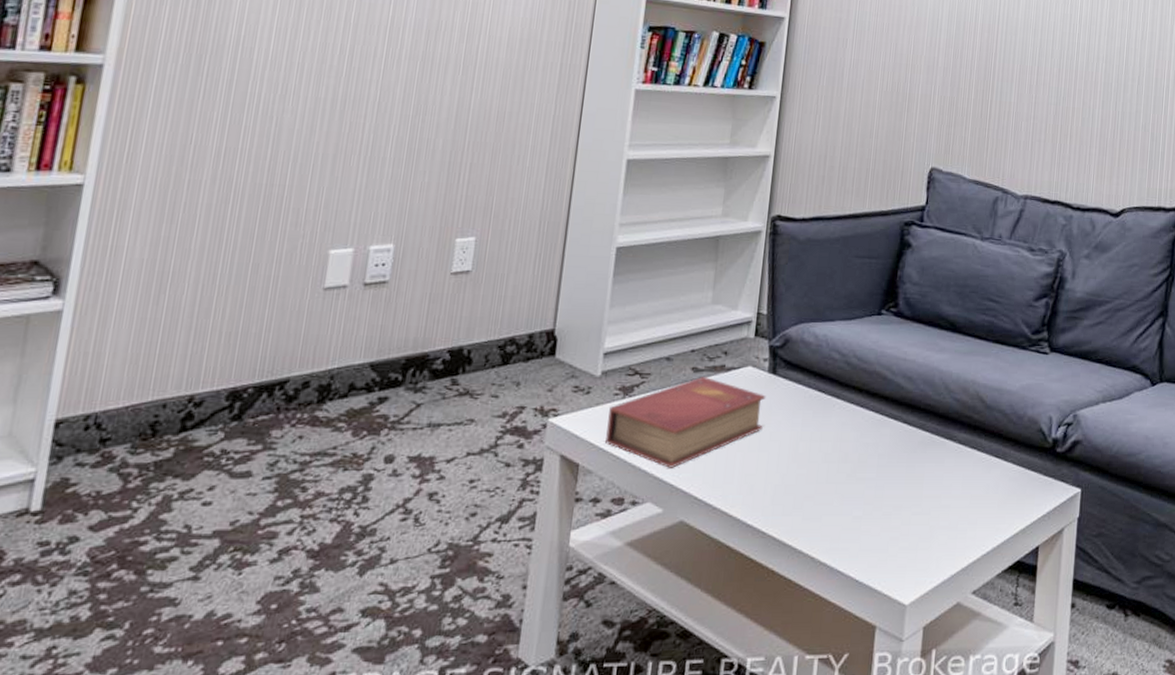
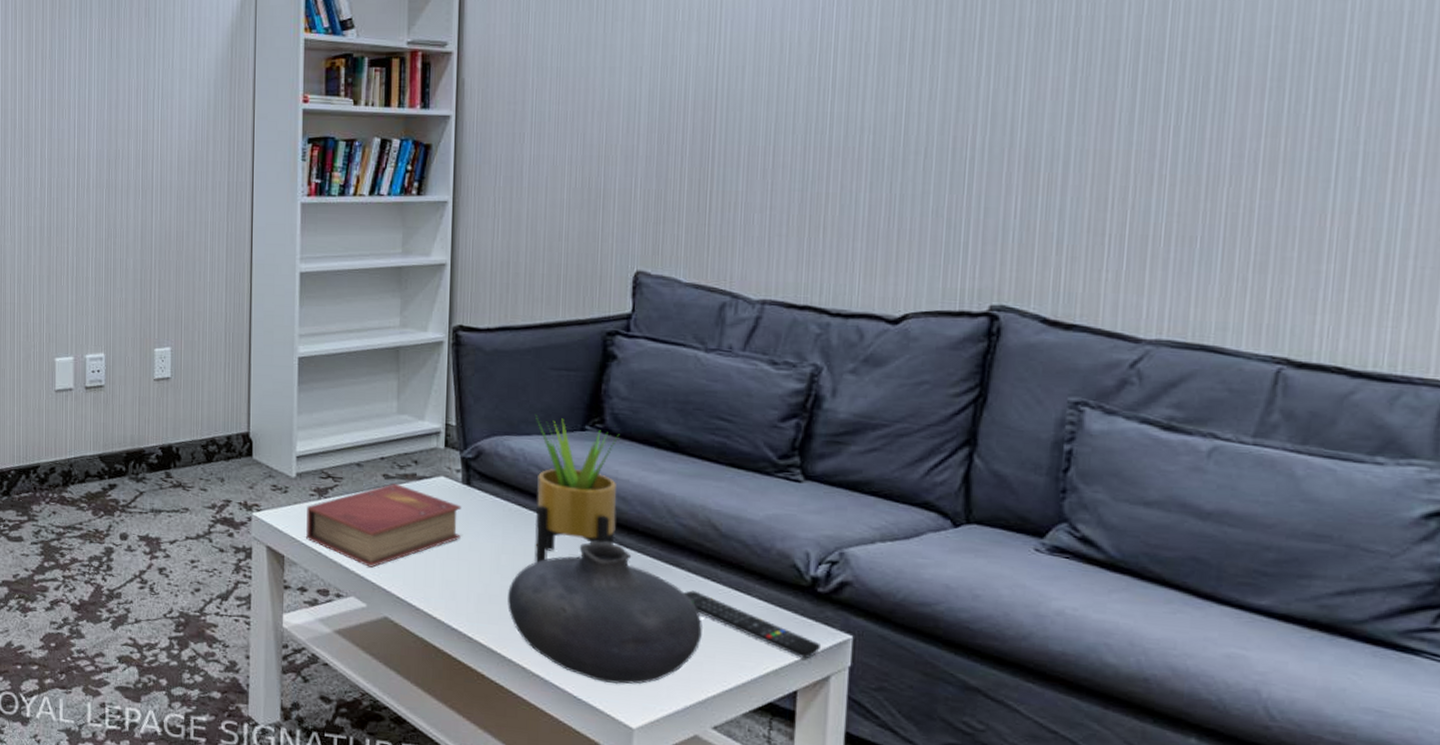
vase: none [801,421,968,563] -> present [508,540,702,685]
potted plant: none [829,300,910,448] -> present [534,414,620,563]
remote control: none [954,461,1058,514] -> present [683,590,822,658]

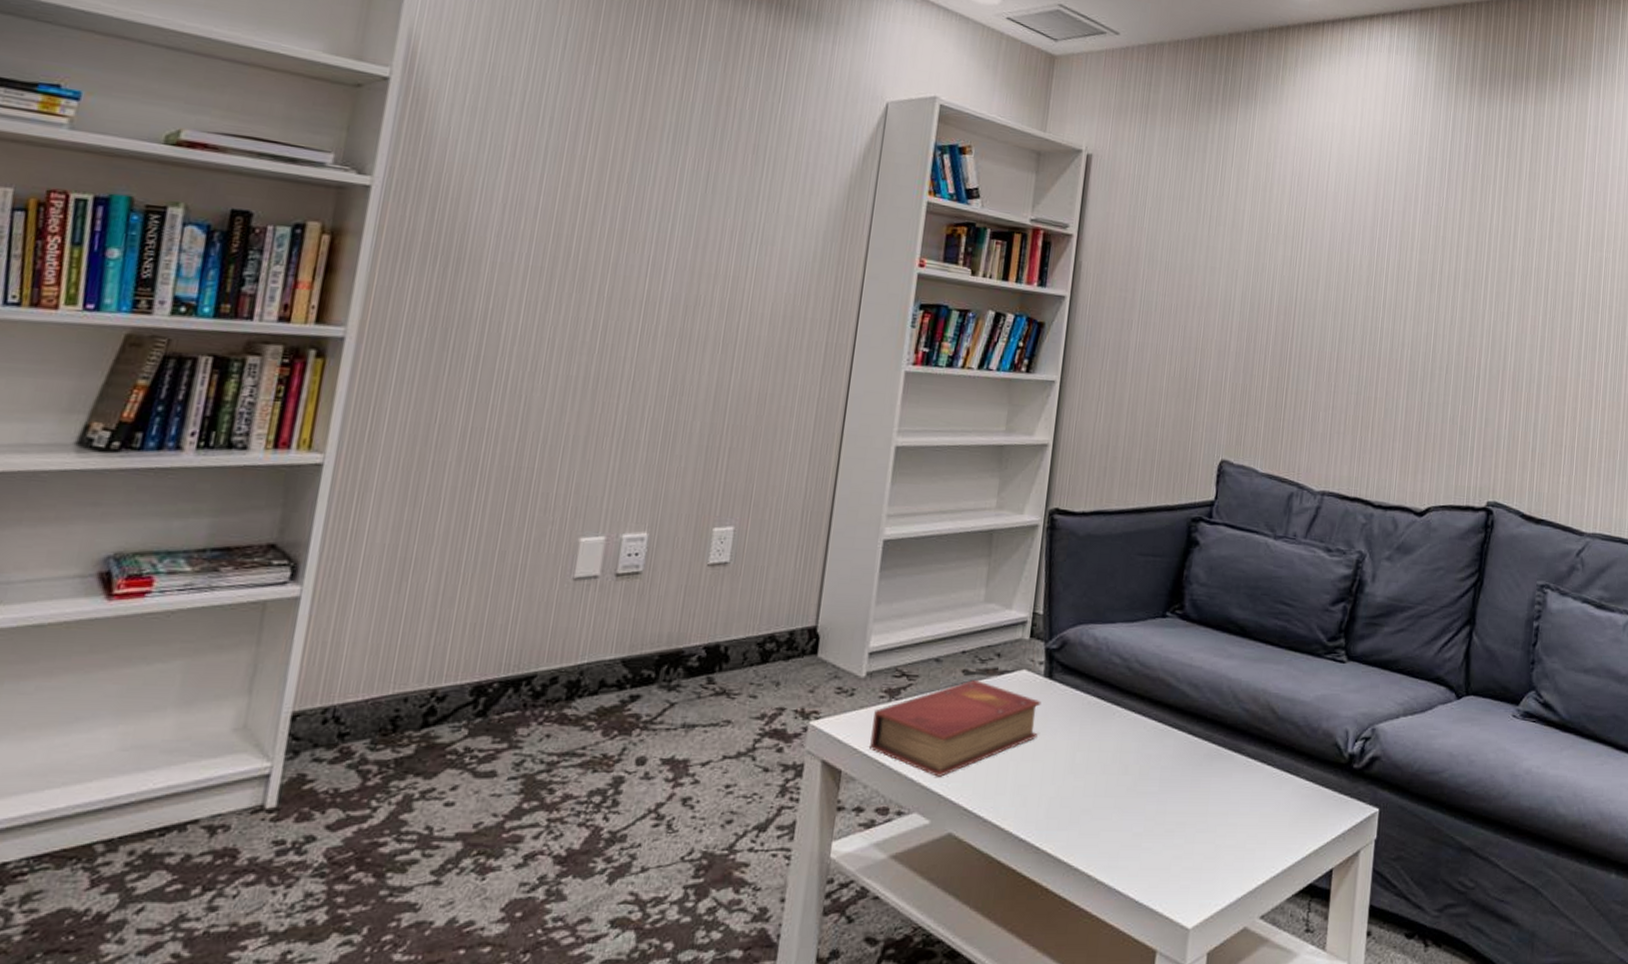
vase: present [508,540,702,685] -> none [1078,731,1257,883]
potted plant: present [534,414,620,563] -> none [1108,601,1197,758]
remote control: present [683,590,822,658] -> none [1242,776,1354,835]

